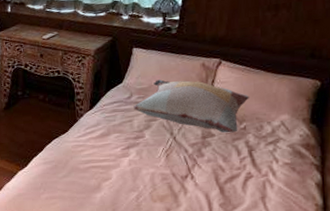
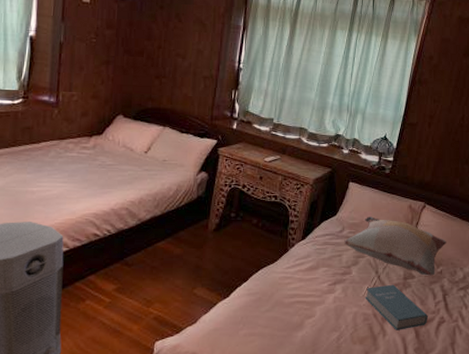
book: none [161,144,233,188] -> present [365,284,428,330]

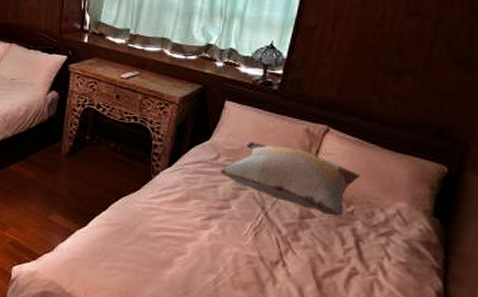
book: present [365,284,428,330] -> none [248,223,334,279]

